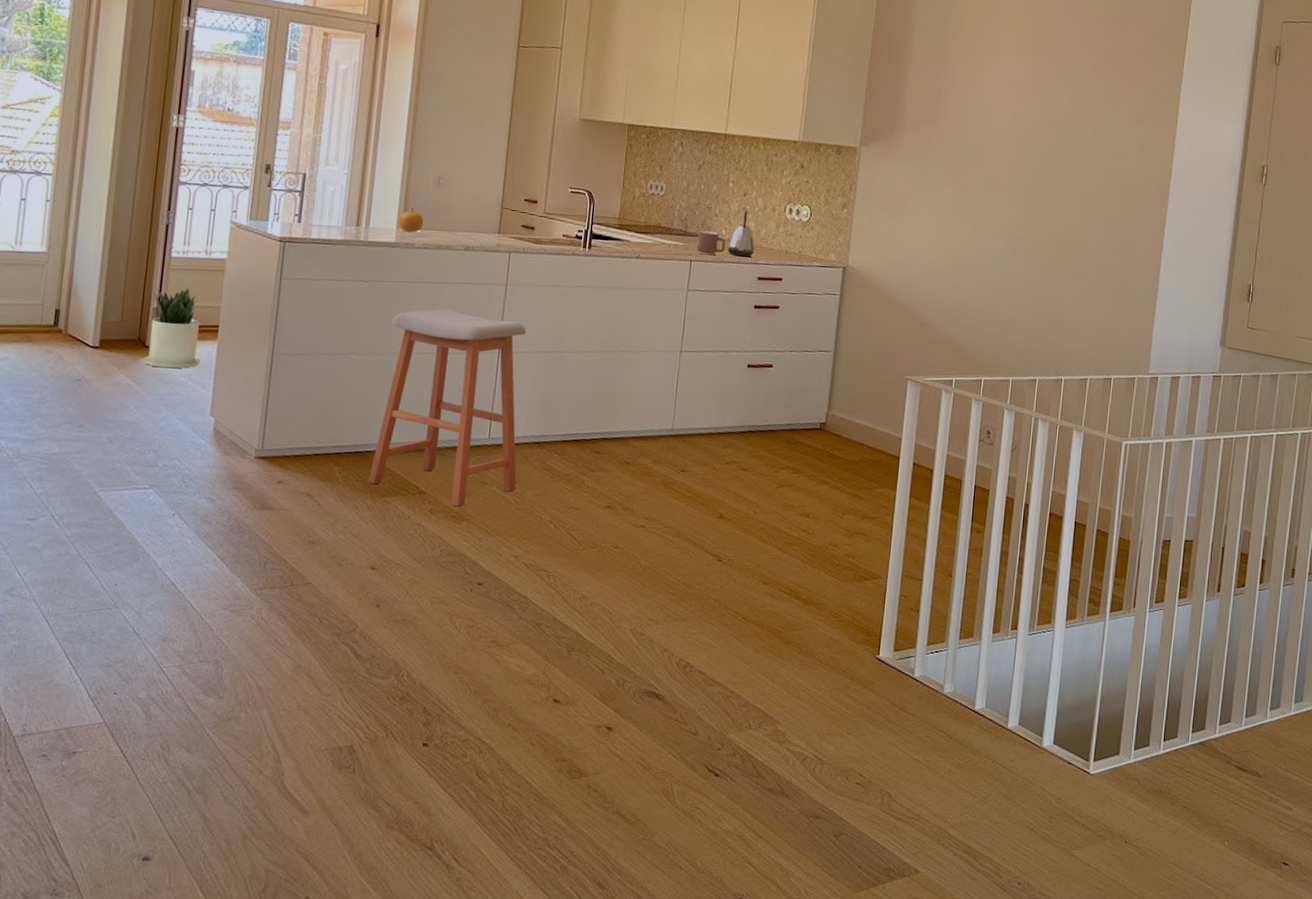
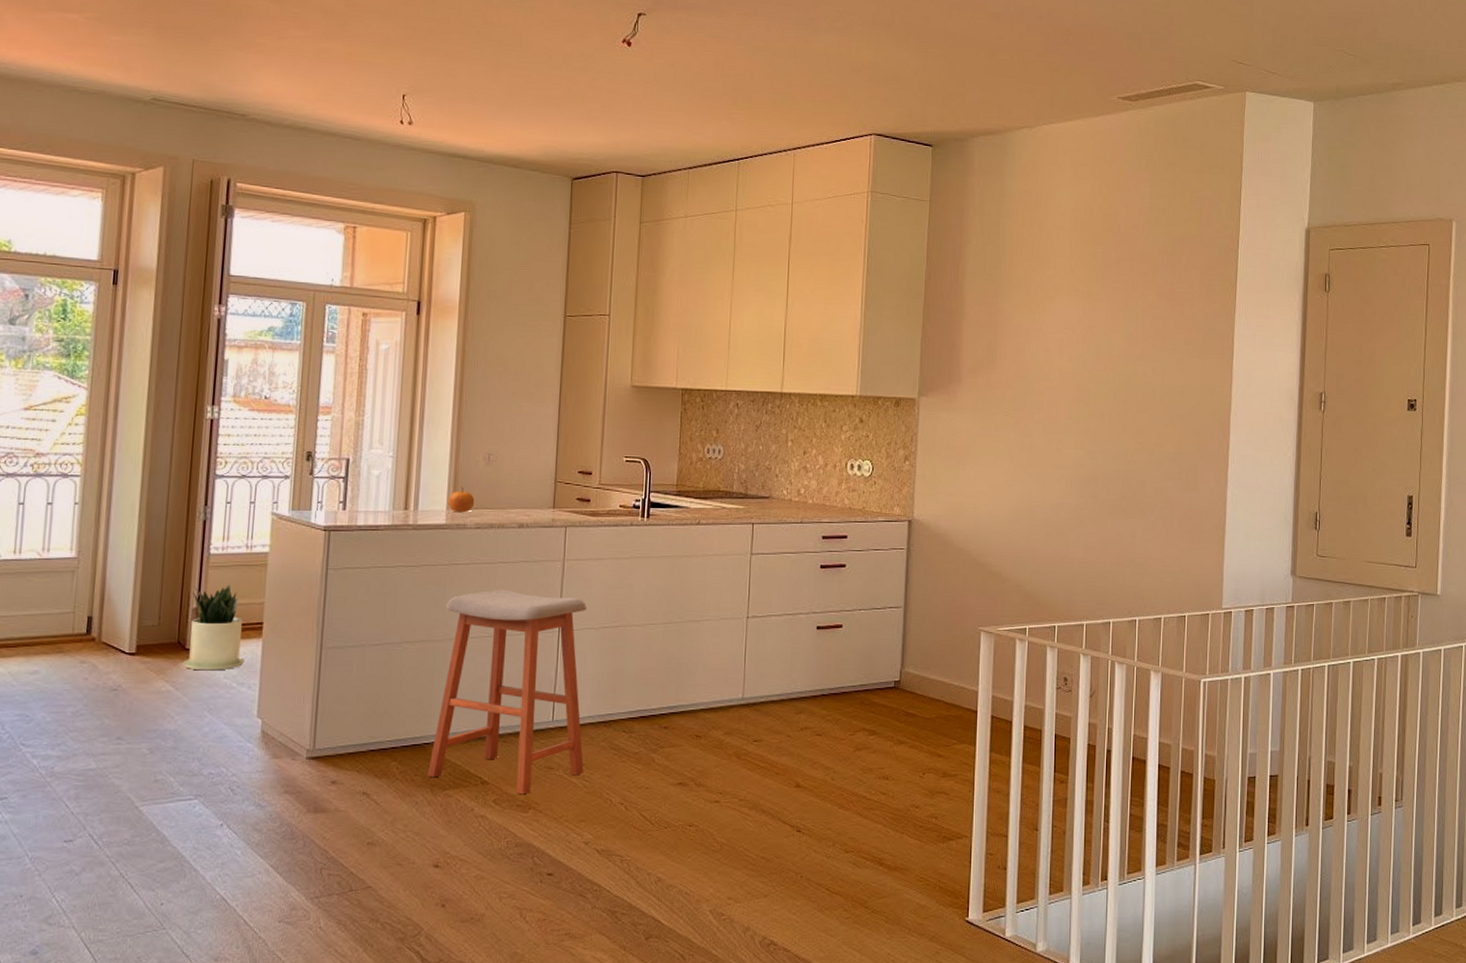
mug: present [696,230,726,256] -> none [758,492,788,517]
kettle: present [726,210,756,257] -> none [789,469,819,517]

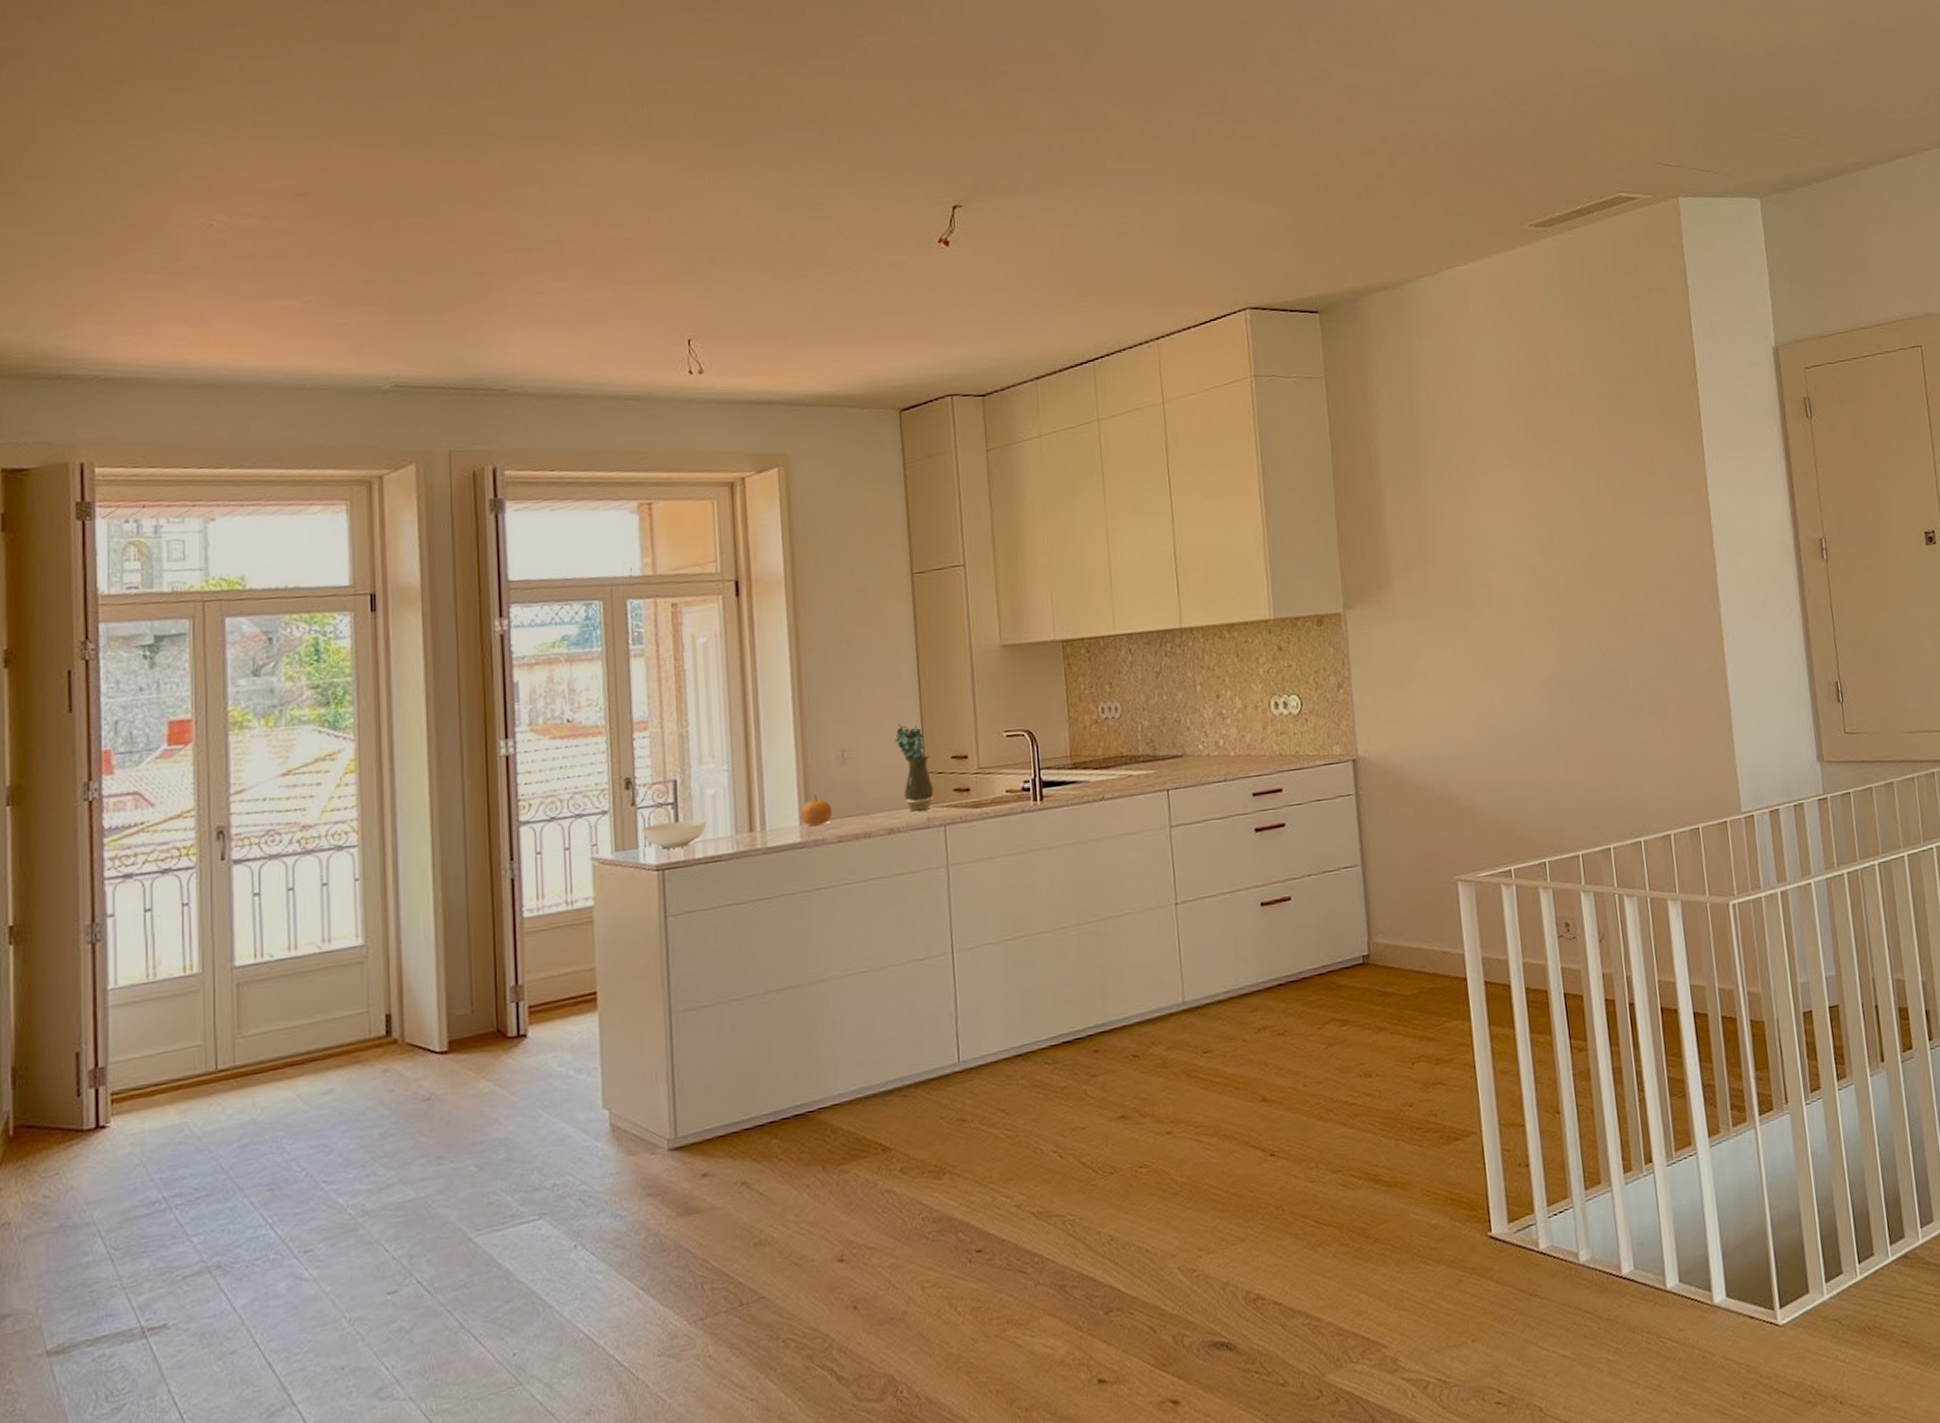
planter: present [183,584,245,671] -> none [506,951,580,1062]
bowl: none [316,493,370,514] -> present [642,820,707,849]
stool: present [428,589,586,795] -> none [813,908,1003,1159]
vase: none [532,439,561,512] -> present [894,724,934,812]

